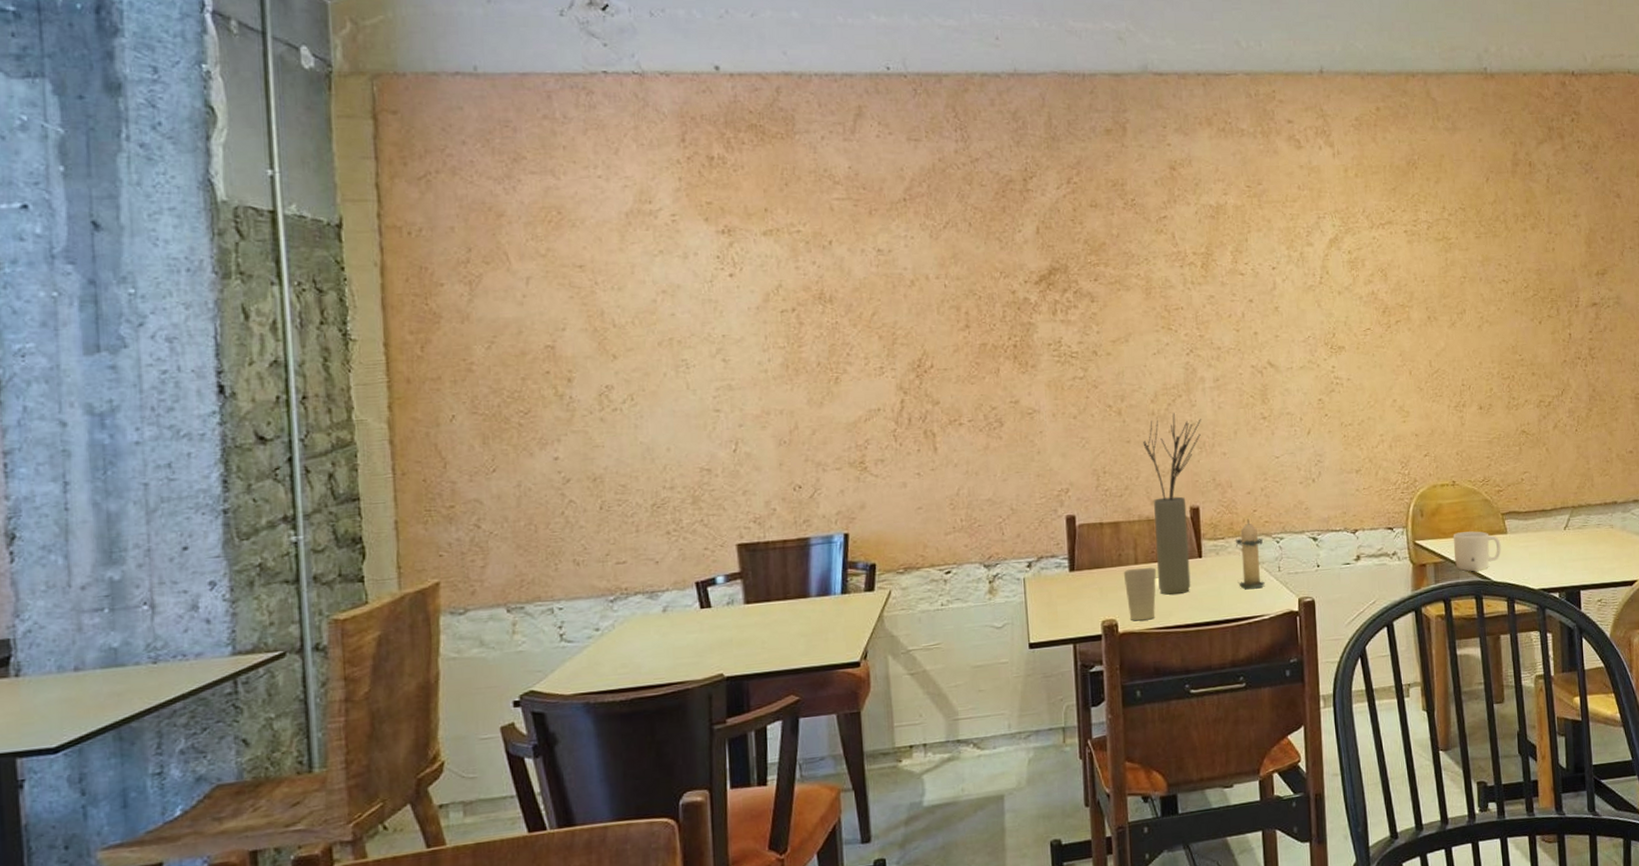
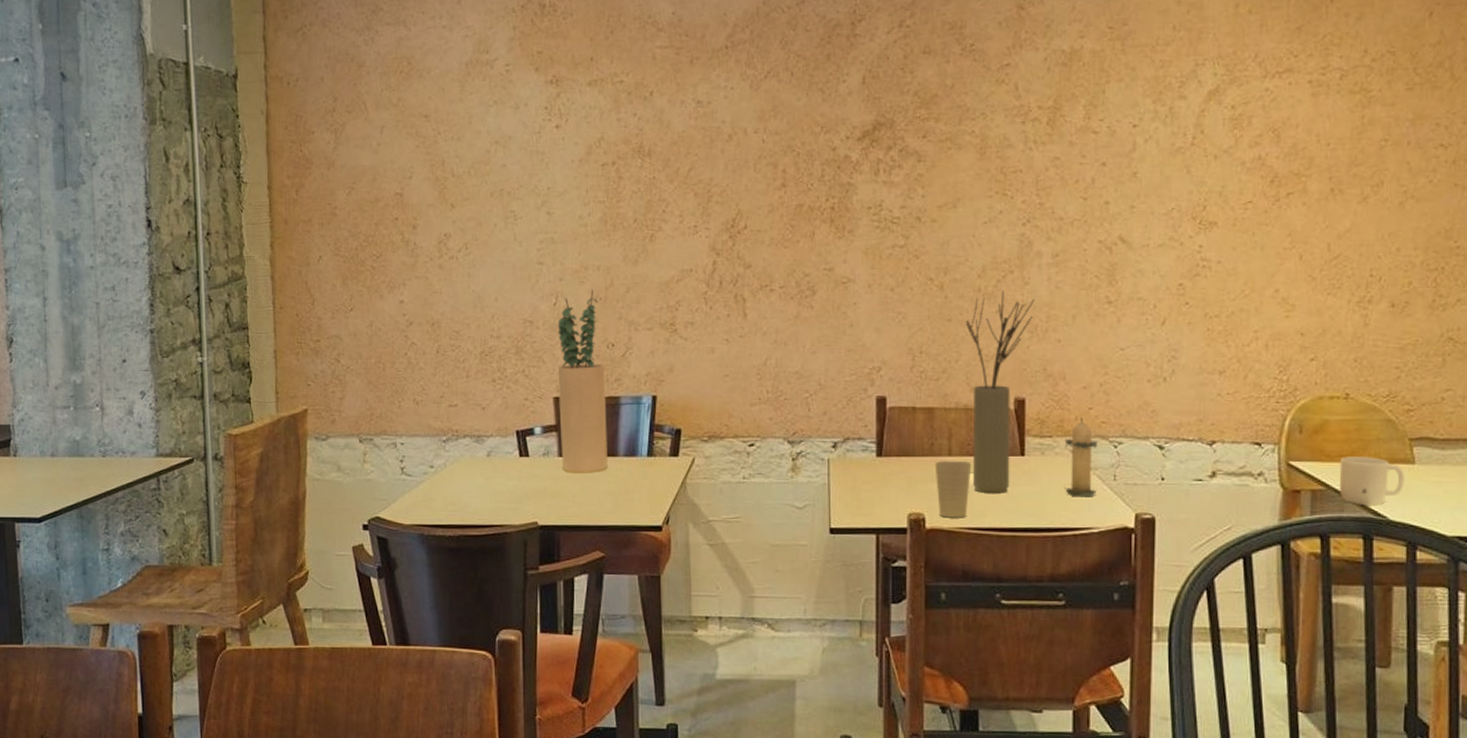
vase: none [738,434,799,621] -> present [557,289,608,475]

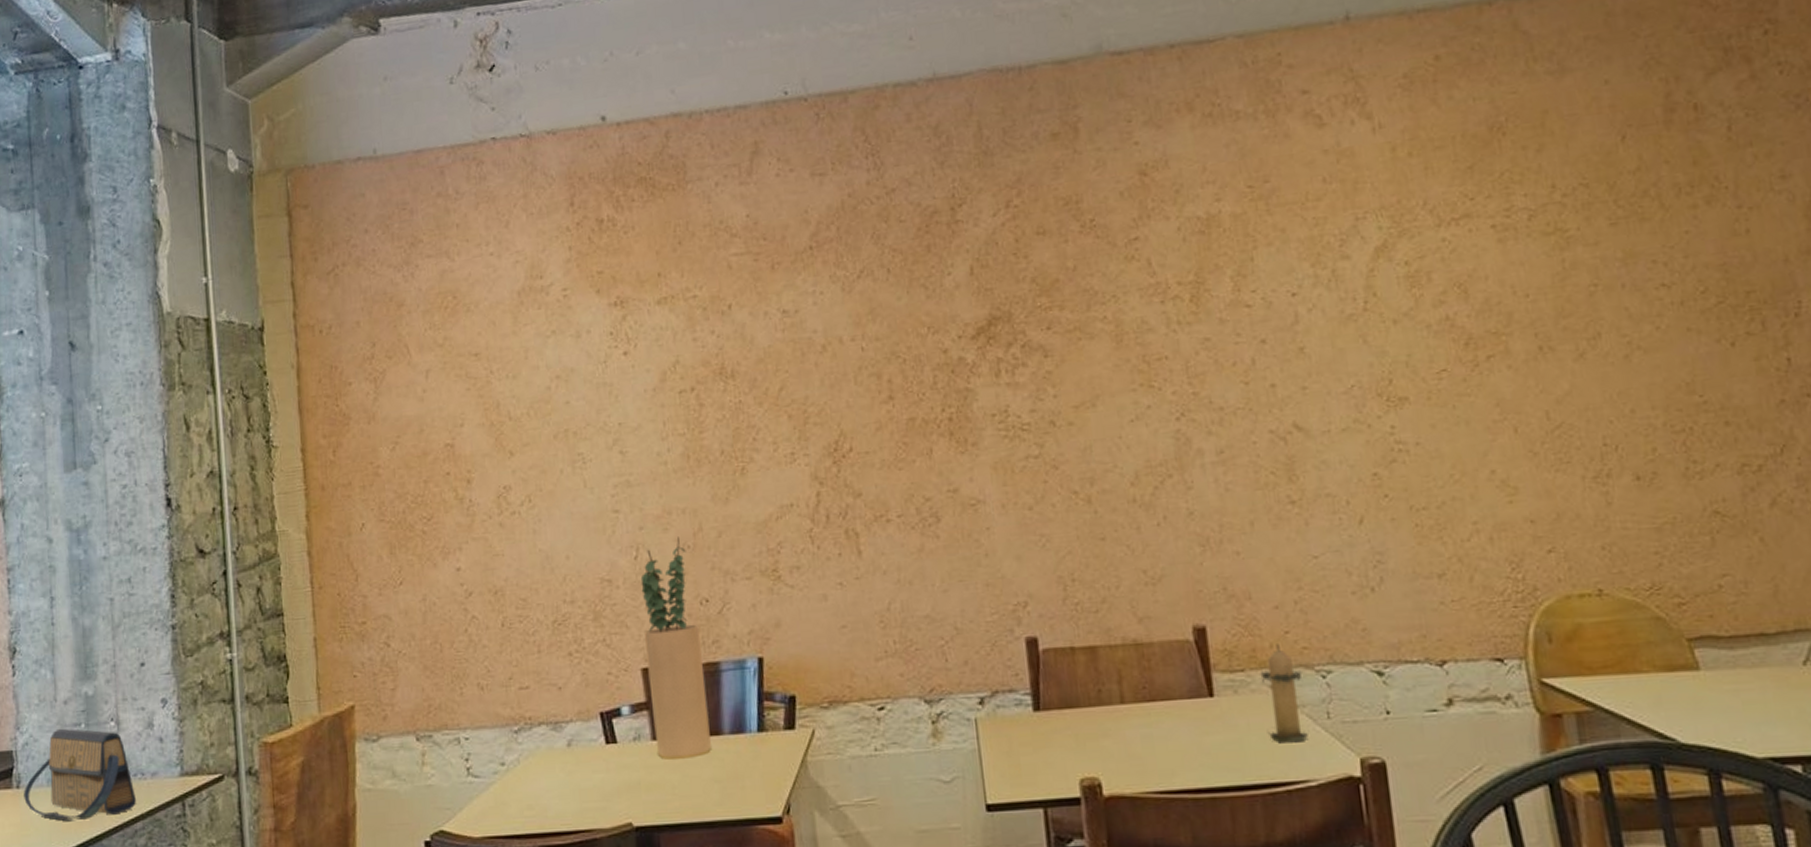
handbag: none [20,409,117,487] -> present [24,728,136,822]
cup: present [934,461,972,518] -> none [1105,709,1153,781]
vase: present [966,291,1036,493] -> none [1123,499,1203,747]
mug: present [1339,456,1405,507] -> none [1604,665,1691,728]

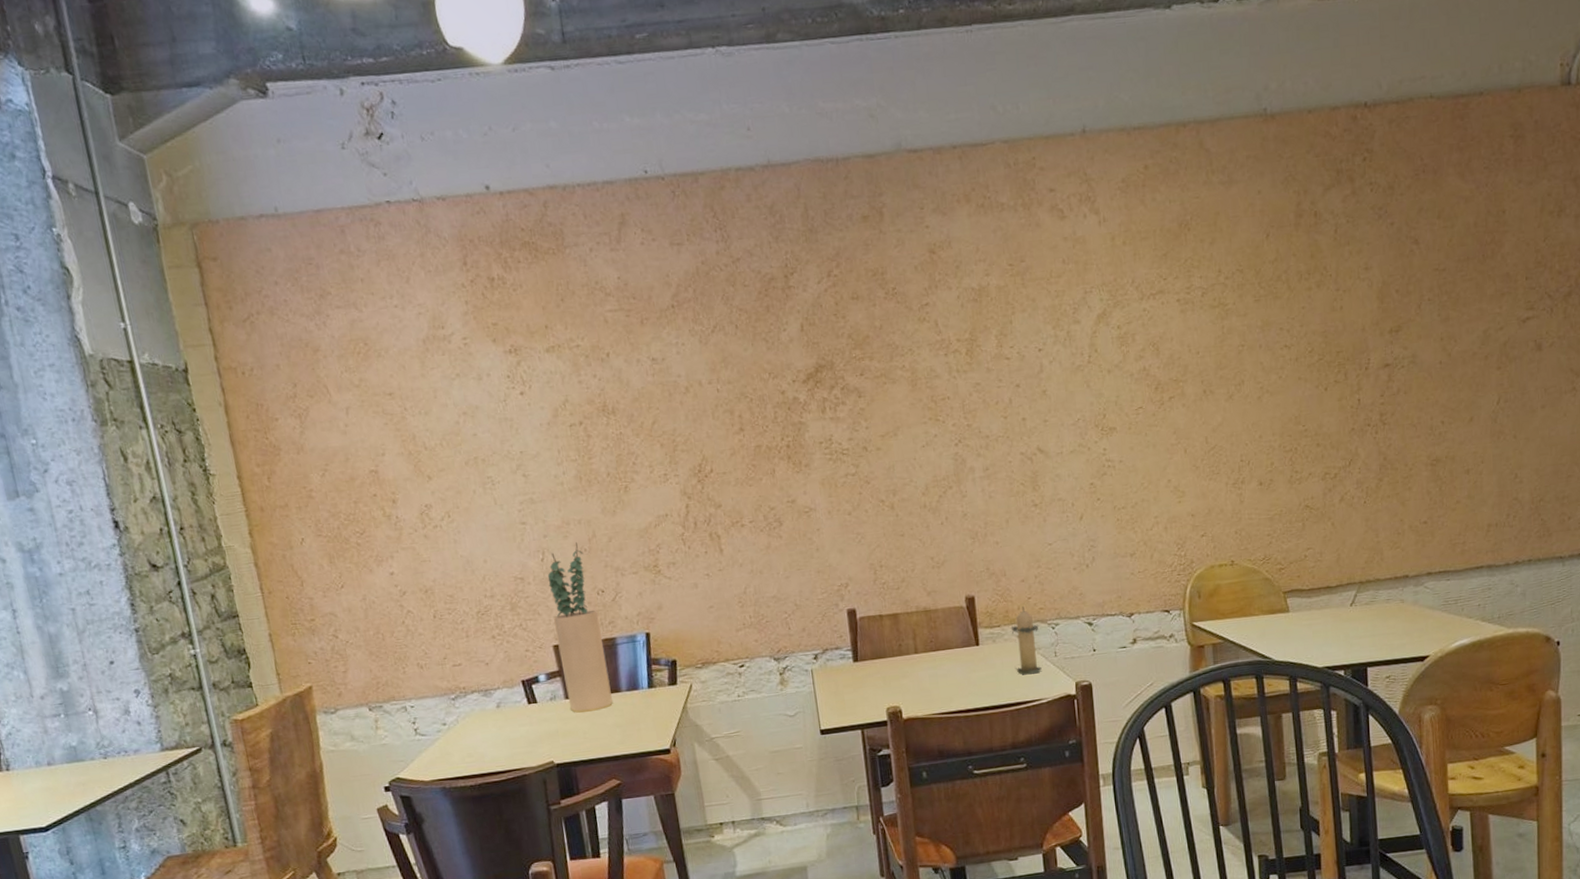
handbag: present [24,728,136,822] -> none [13,719,123,794]

